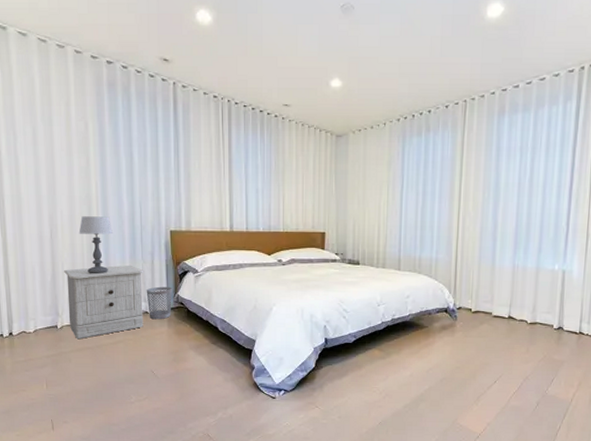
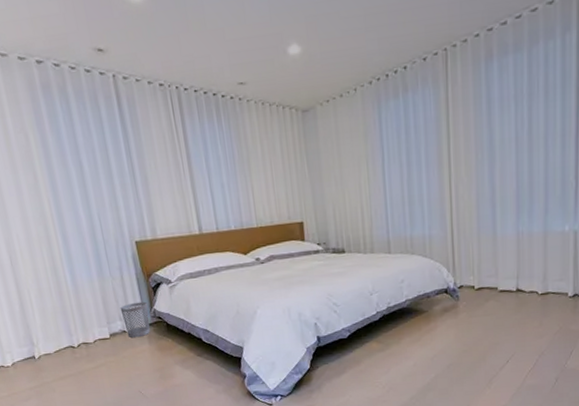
nightstand: present [64,265,144,340] -> none [31,283,123,368]
table lamp: present [79,216,113,274] -> none [39,234,77,299]

